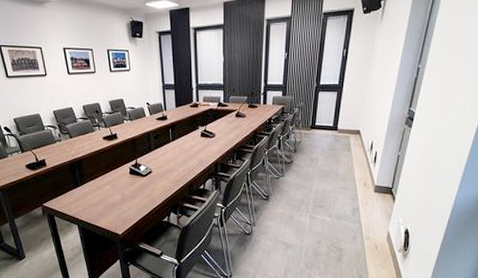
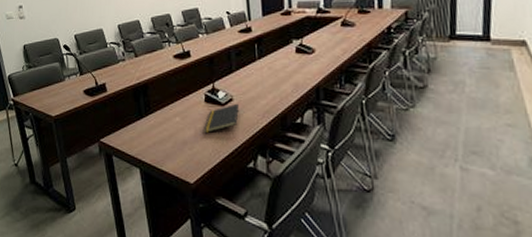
notepad: none [129,174,157,197] -> present [204,103,239,133]

